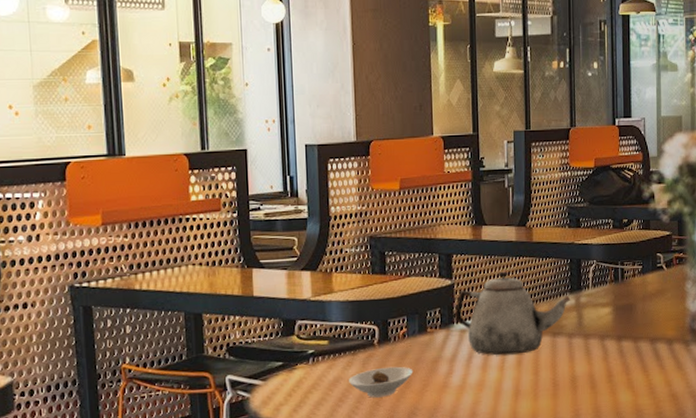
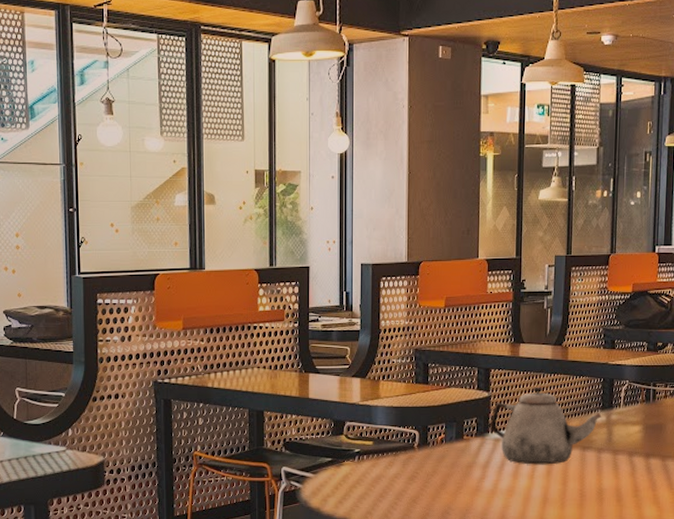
saucer: present [348,366,413,398] -> none [389,468,449,496]

